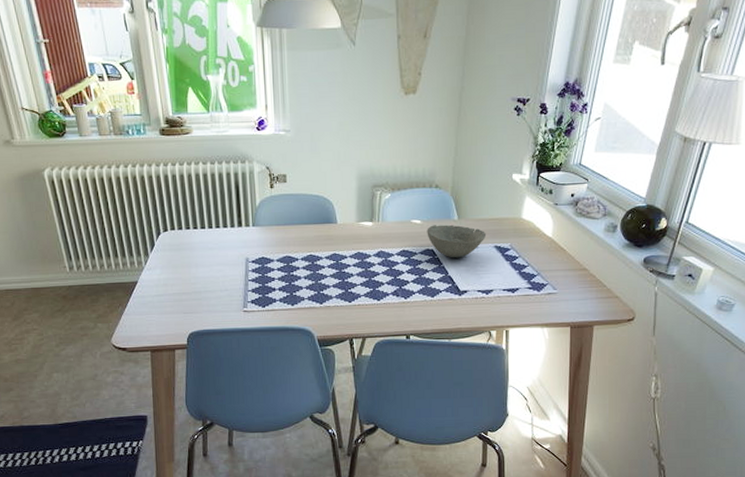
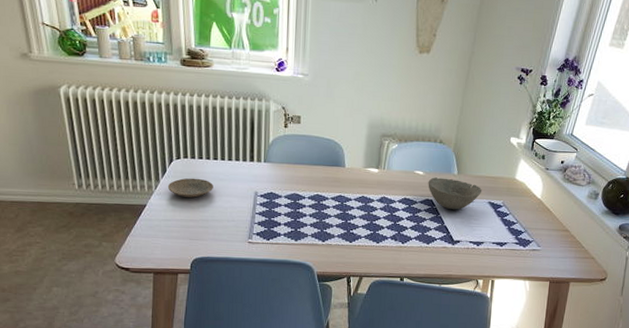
plate: none [157,249,203,270] -> present [167,178,213,198]

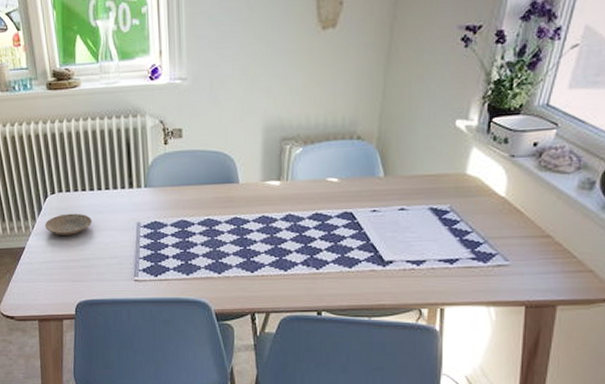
bowl: present [428,177,483,210] -> none [345,182,420,223]

